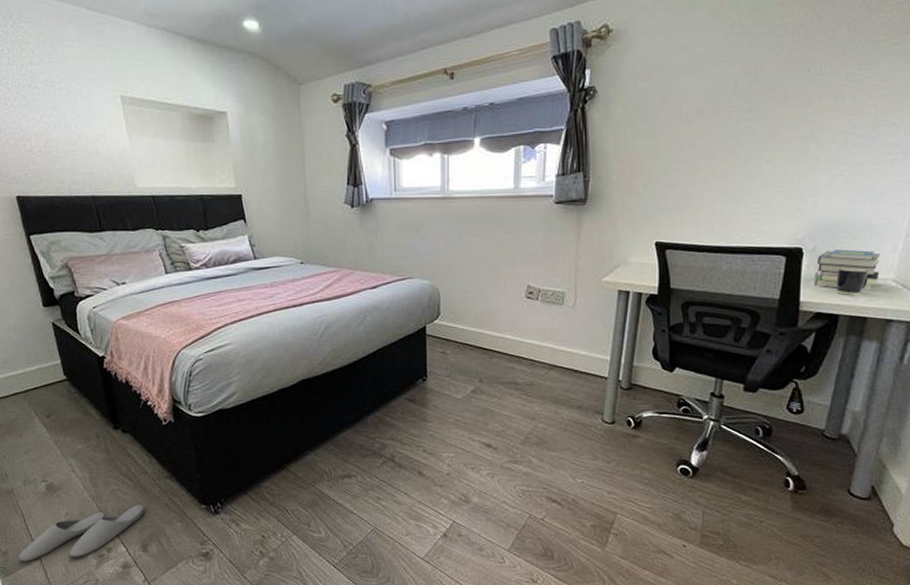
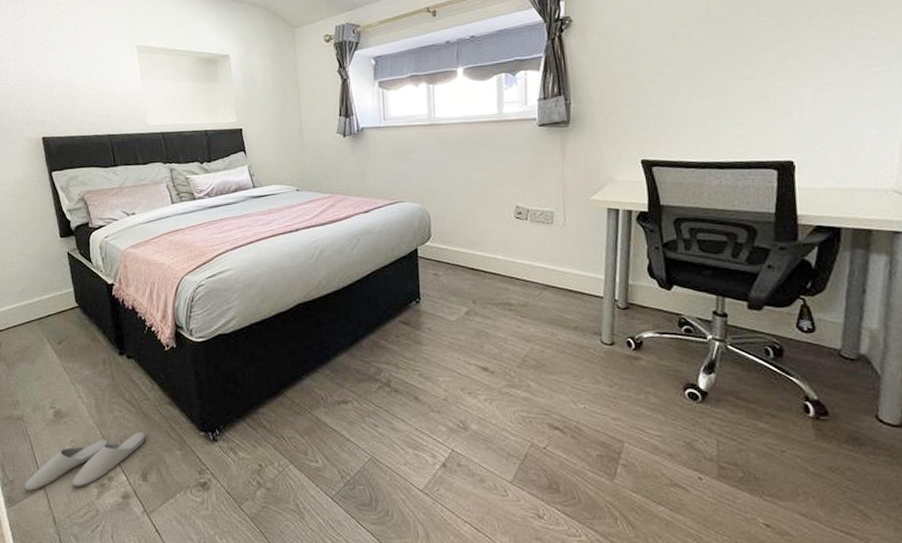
books: present [813,249,880,290] -> none [809,161,879,202]
mug: present [836,267,868,295] -> none [833,179,868,207]

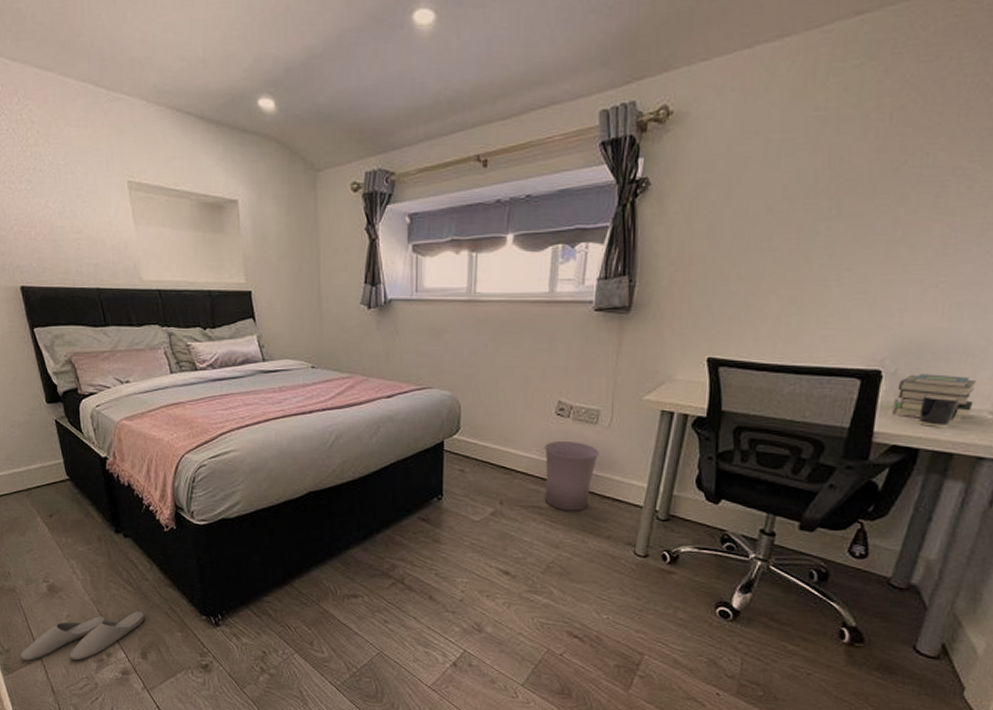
waste bin: none [508,241,558,306] -> present [544,440,599,511]
books: none [809,161,879,202] -> present [891,374,976,422]
mug: none [833,179,868,207] -> present [918,395,960,427]

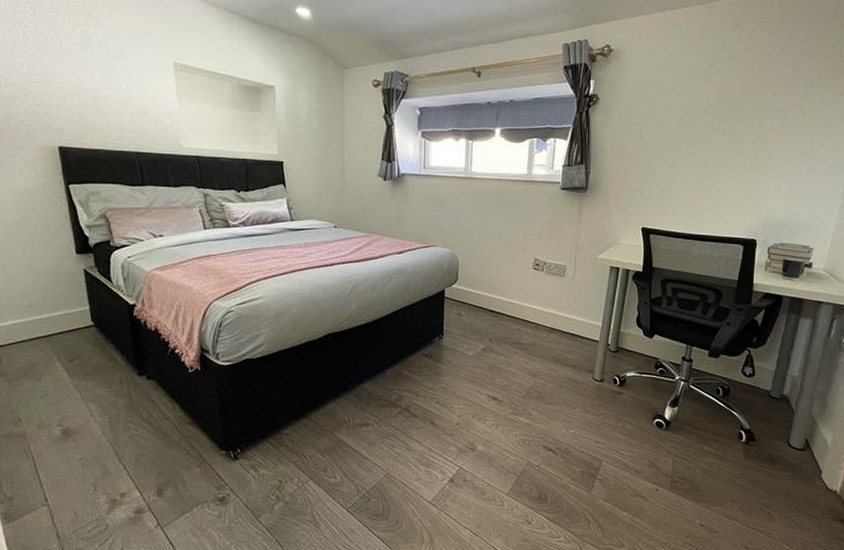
slippers: present [20,611,145,661] -> none [24,450,163,507]
waste bin: present [544,440,599,511] -> none [524,289,566,346]

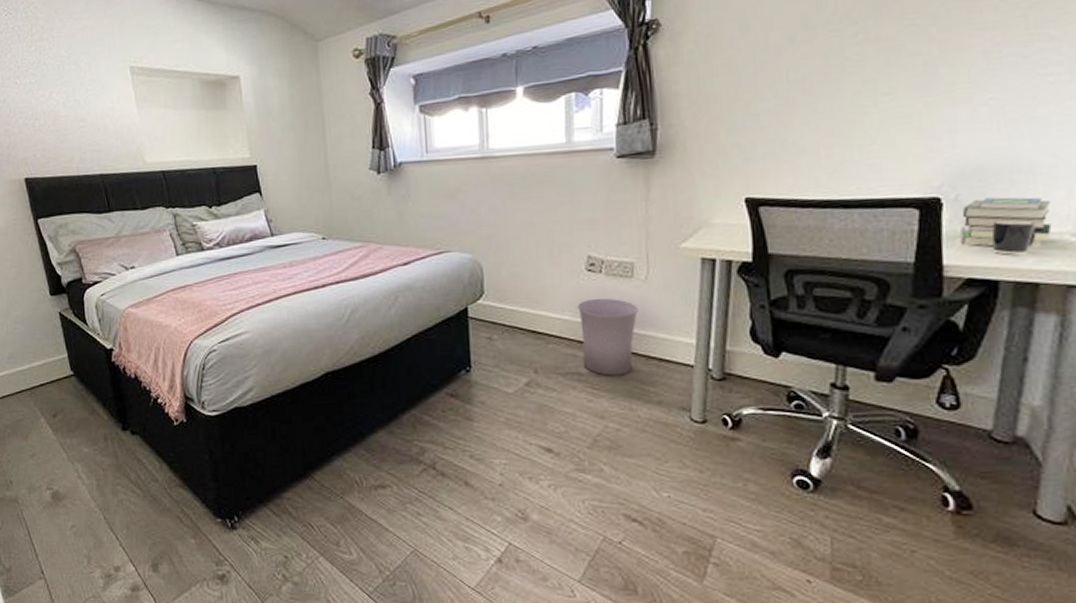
waste bin: none [524,289,566,346] -> present [577,298,638,376]

